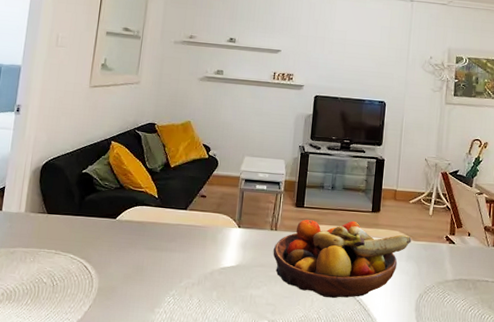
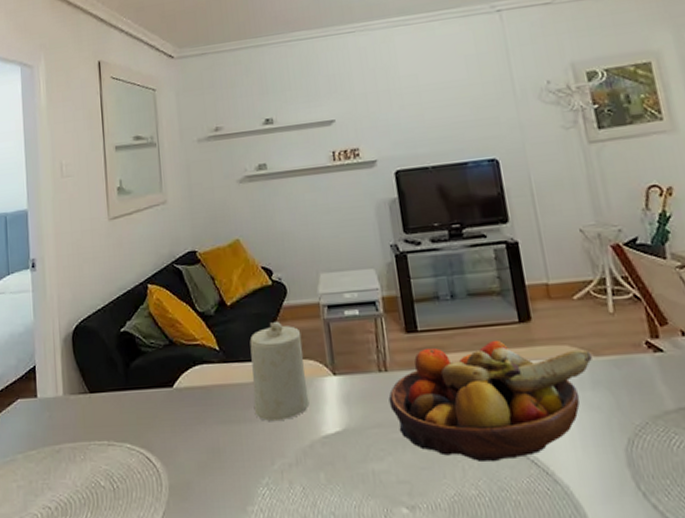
candle: none [175,184,222,253] -> present [249,322,309,421]

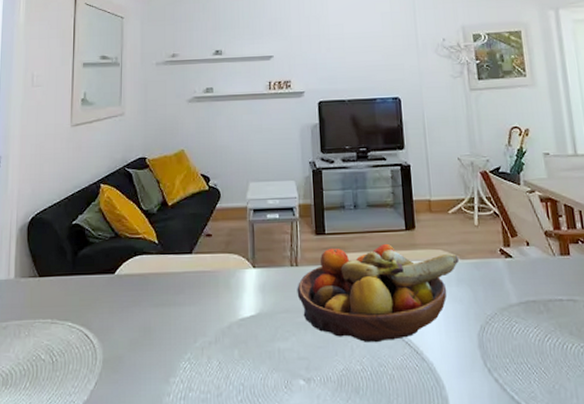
candle: present [249,322,309,421] -> none [183,221,231,305]

